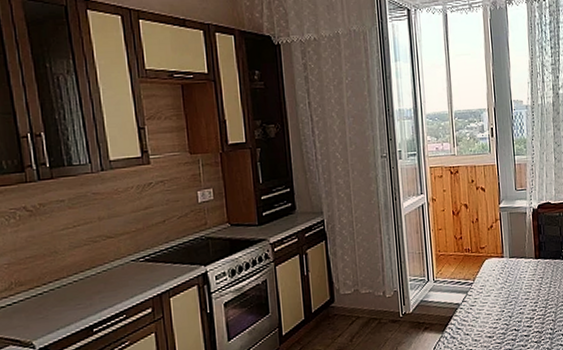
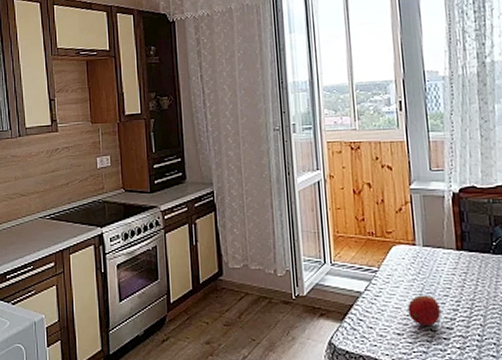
fruit: none [497,300,523,327] -> present [408,295,442,326]

